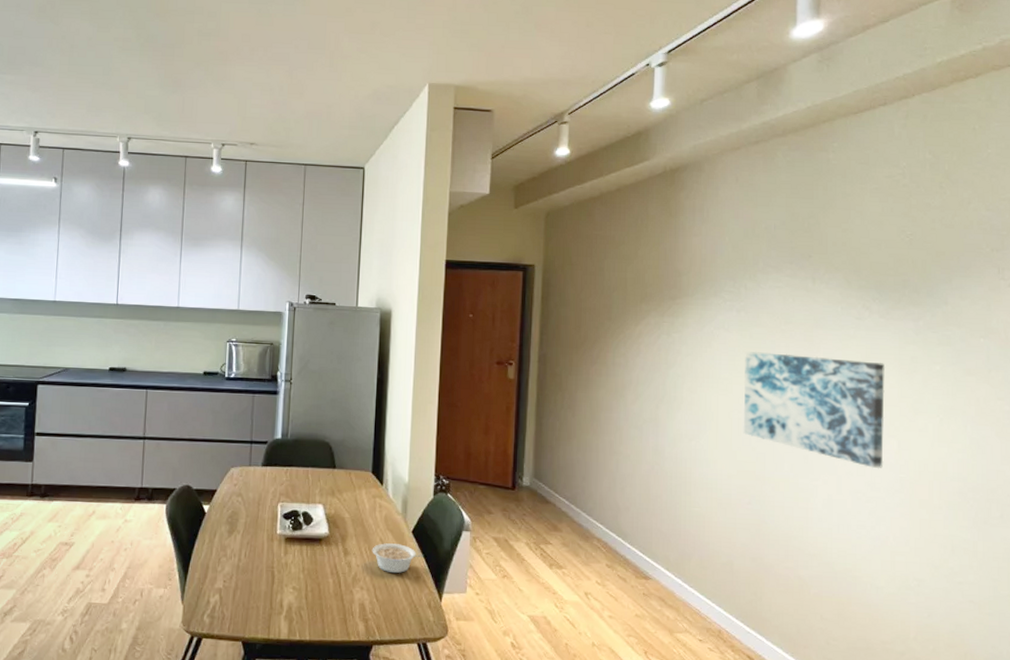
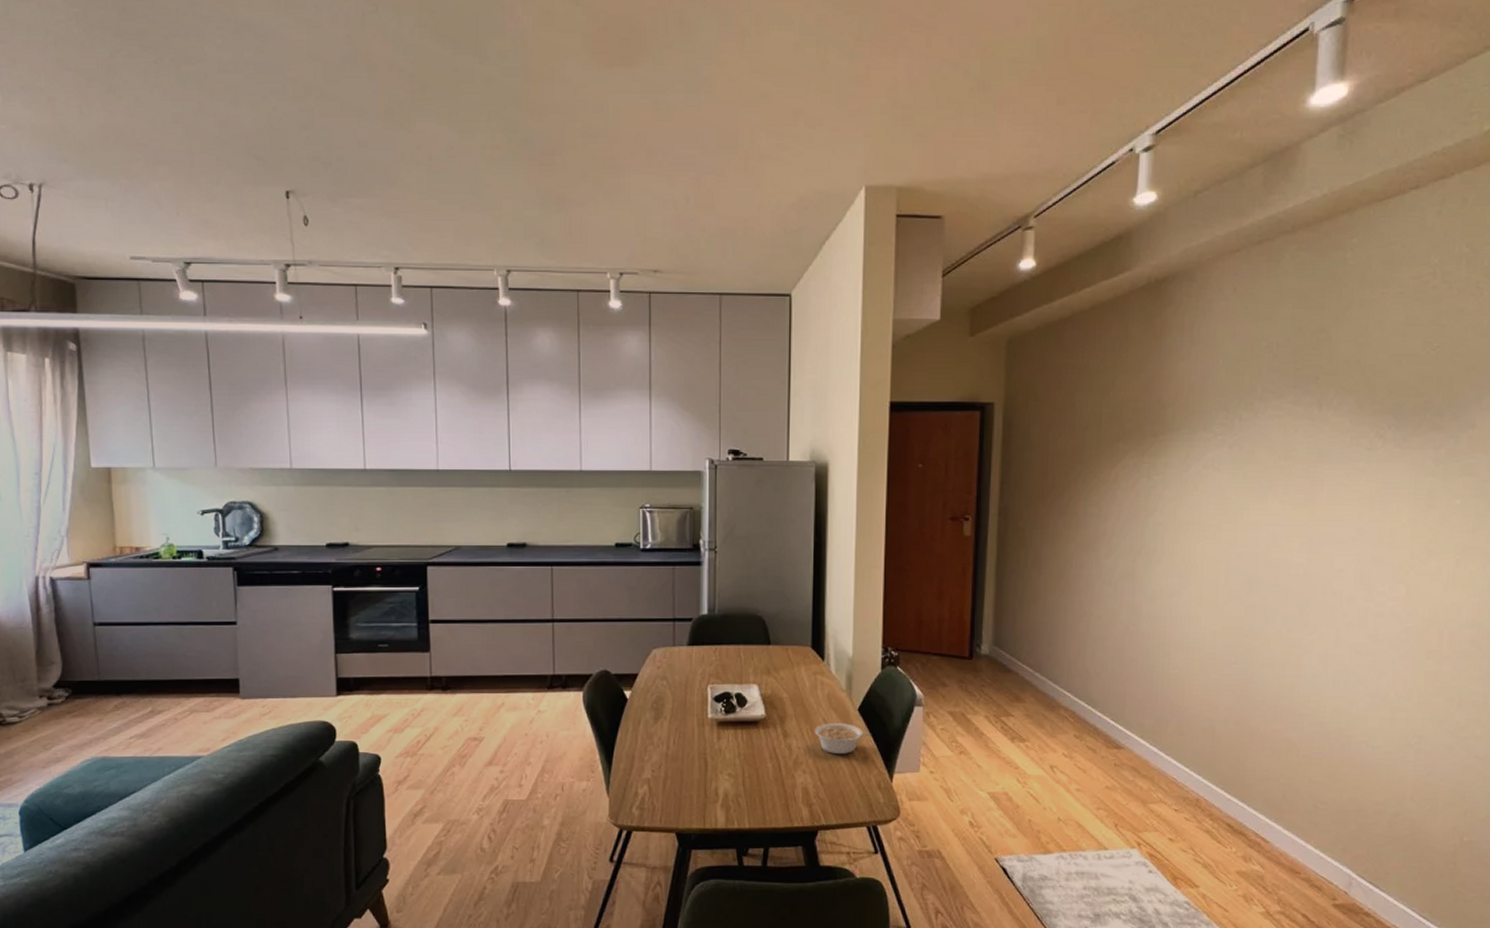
wall art: present [743,350,885,469] -> none [1231,491,1397,619]

